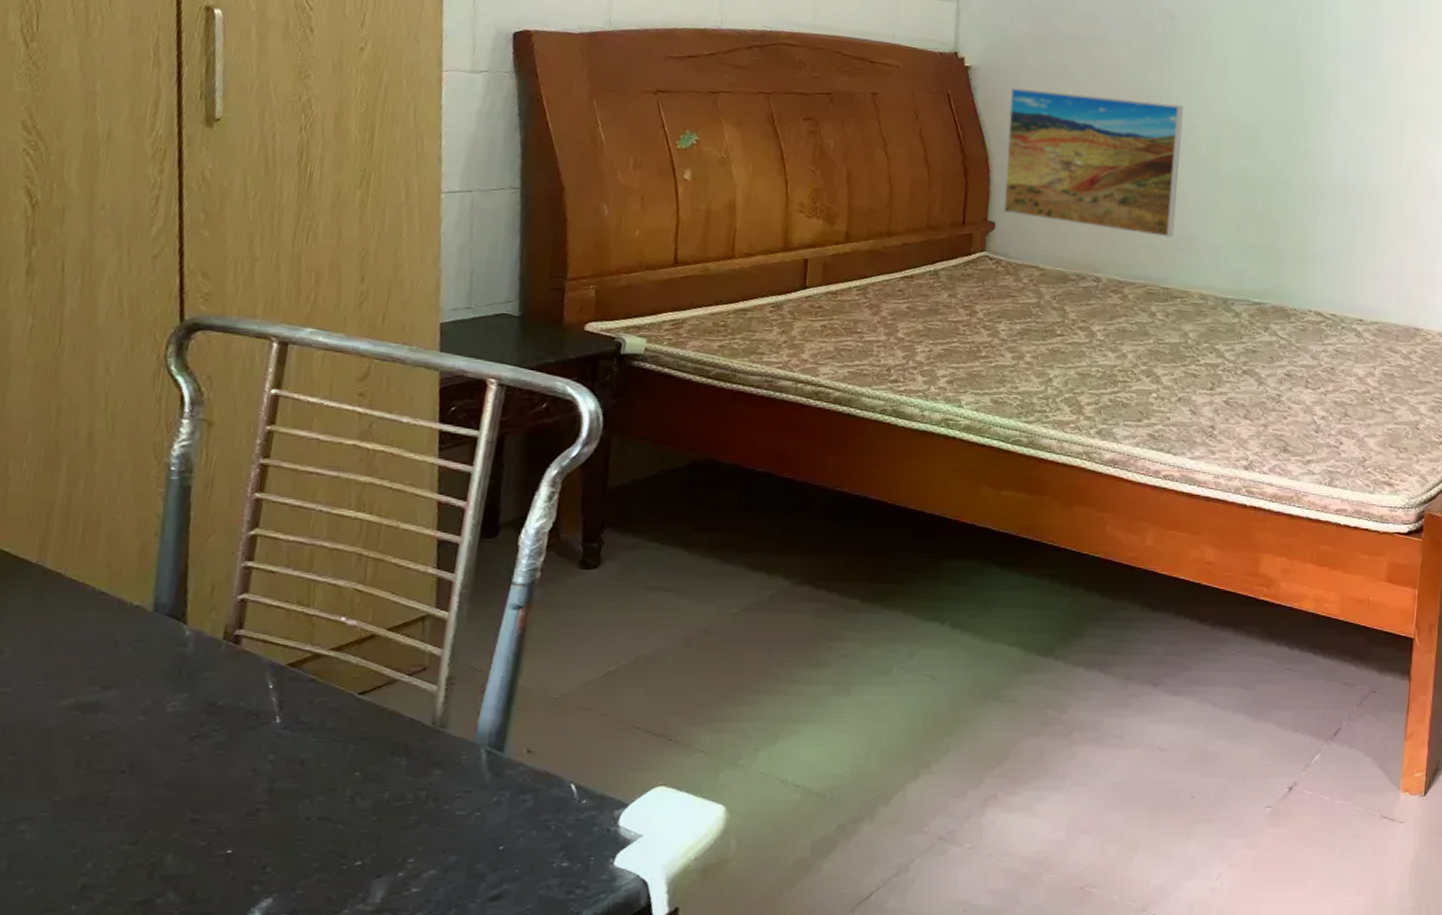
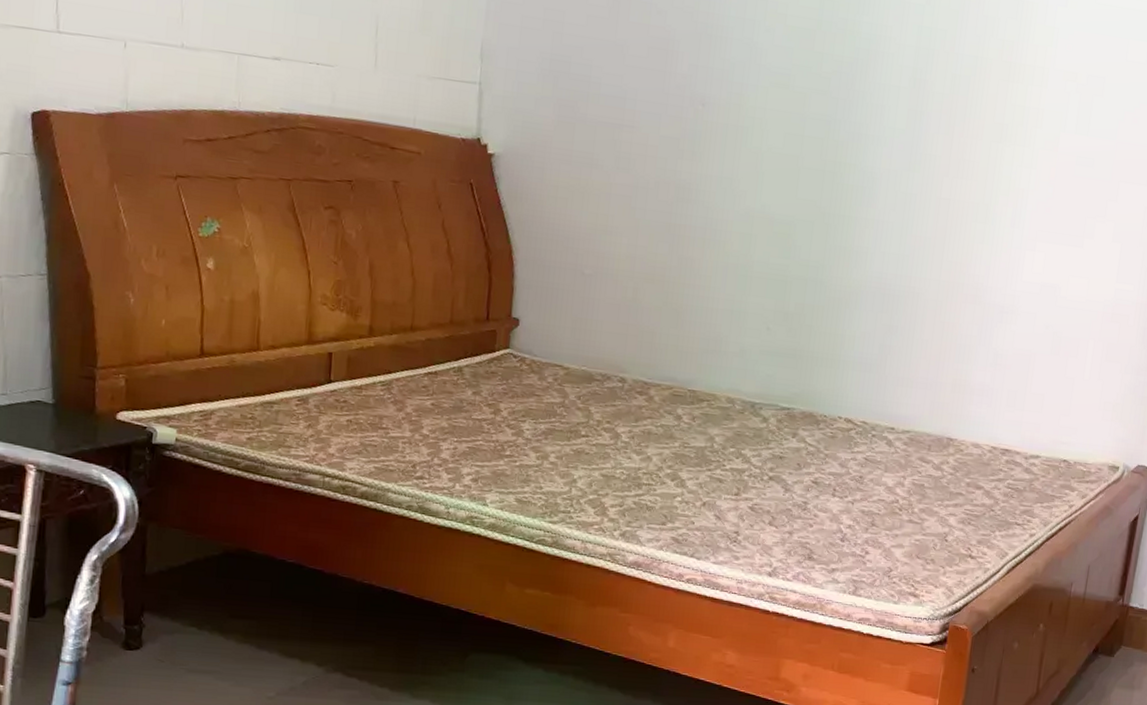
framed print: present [1003,88,1184,238] -> none [527,177,715,338]

